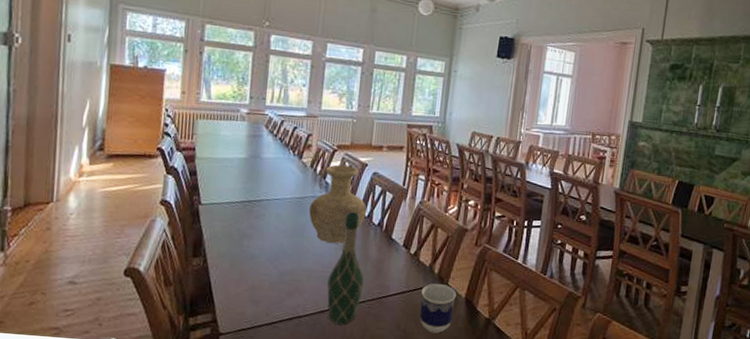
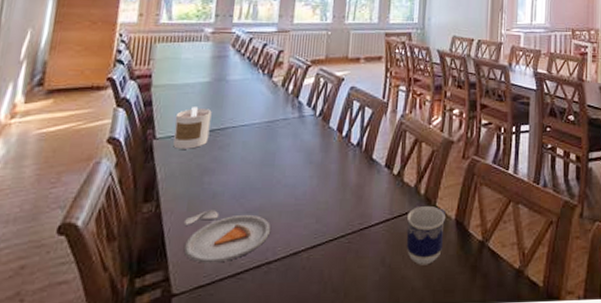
candle: none [216,179,249,216] -> present [173,107,212,149]
dinner plate: none [227,268,302,313] -> present [183,210,271,263]
vase: present [309,165,366,243] -> none [280,81,344,170]
wine bottle: present [327,211,365,325] -> none [301,132,344,267]

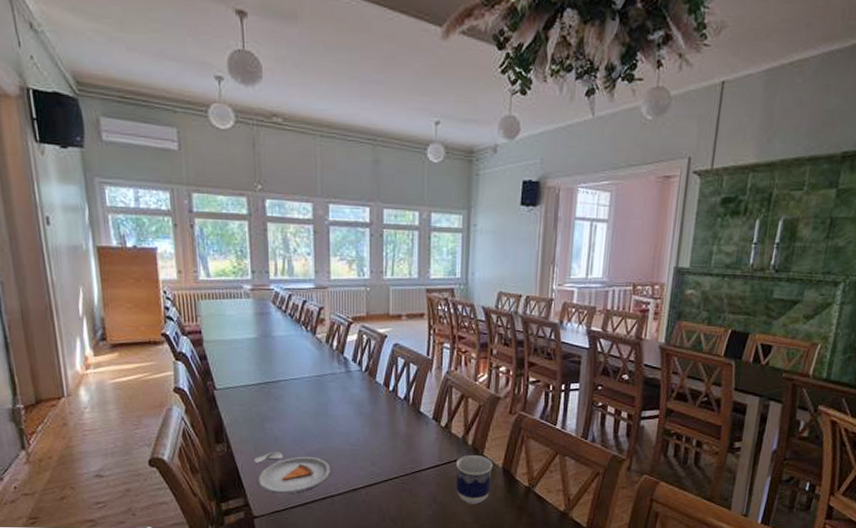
candle: present [173,107,212,149] -> none [230,361,264,399]

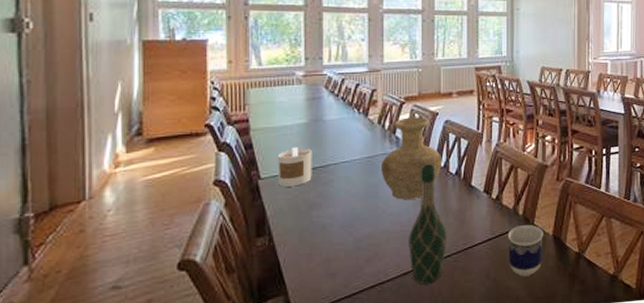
candle: none [230,361,264,399] -> present [277,147,312,187]
dinner plate: present [253,451,331,494] -> none [297,240,381,288]
vase: none [330,338,390,420] -> present [381,117,441,200]
wine bottle: none [357,386,395,501] -> present [409,163,447,284]

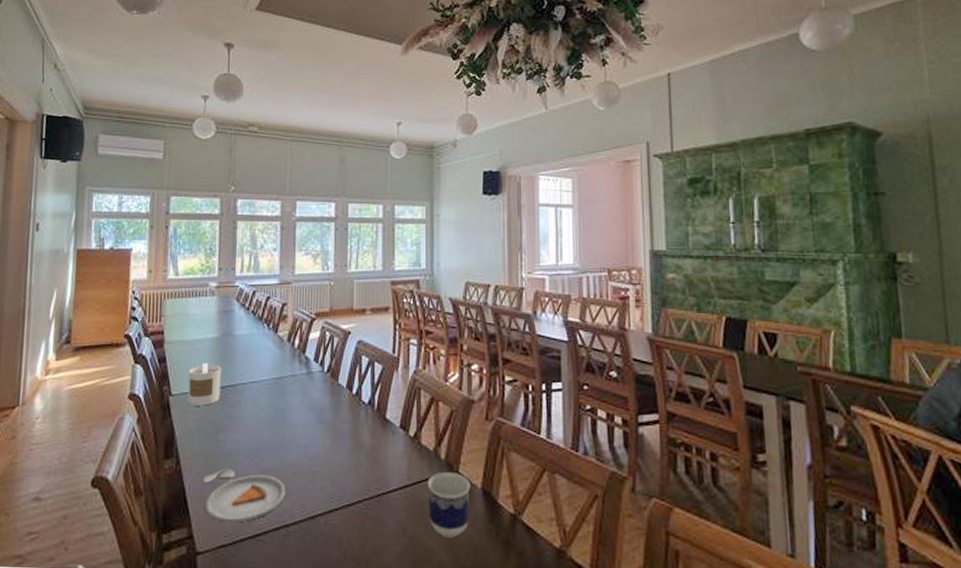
dinner plate: none [297,240,381,288] -> present [202,468,287,523]
vase: present [381,117,441,200] -> none [290,335,353,430]
wine bottle: present [409,163,447,284] -> none [316,389,359,533]

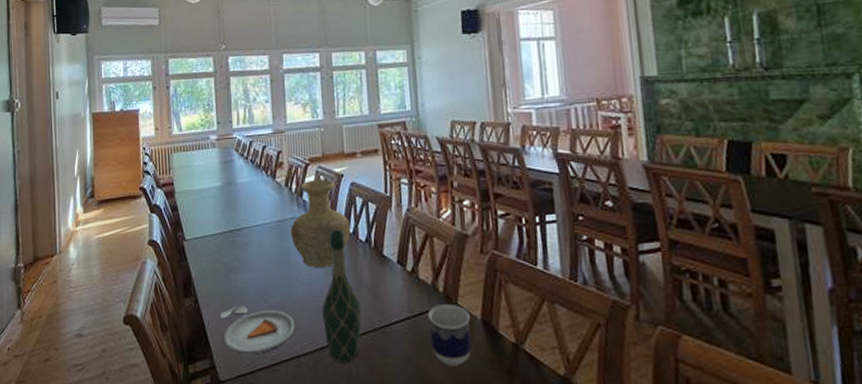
candle: present [187,363,222,406] -> none [198,210,229,249]
vase: none [290,335,353,430] -> present [291,179,350,267]
wine bottle: none [316,389,359,533] -> present [322,229,362,362]

